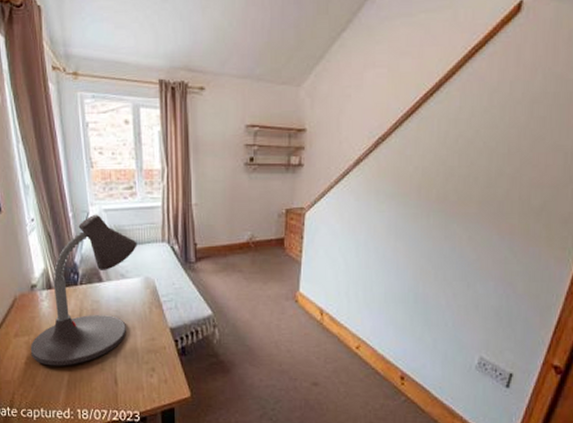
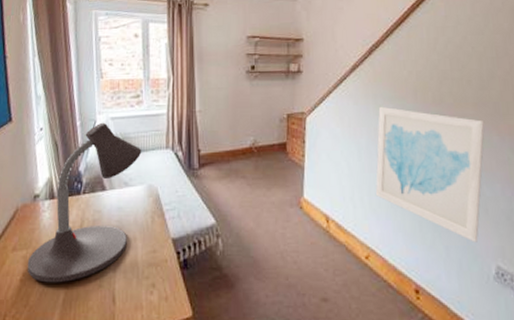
wall art: none [370,203,487,336] -> present [375,106,485,242]

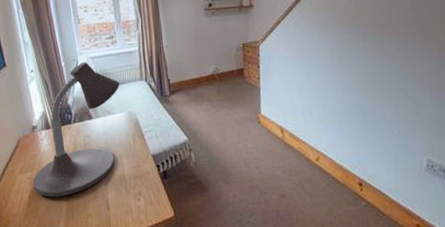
wall art: present [375,106,485,242] -> none [322,31,416,141]

